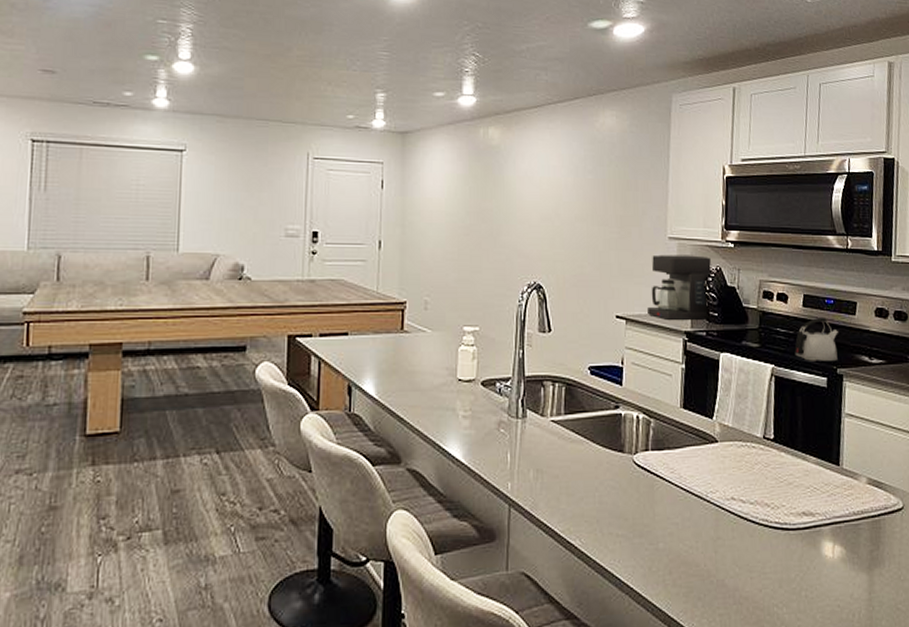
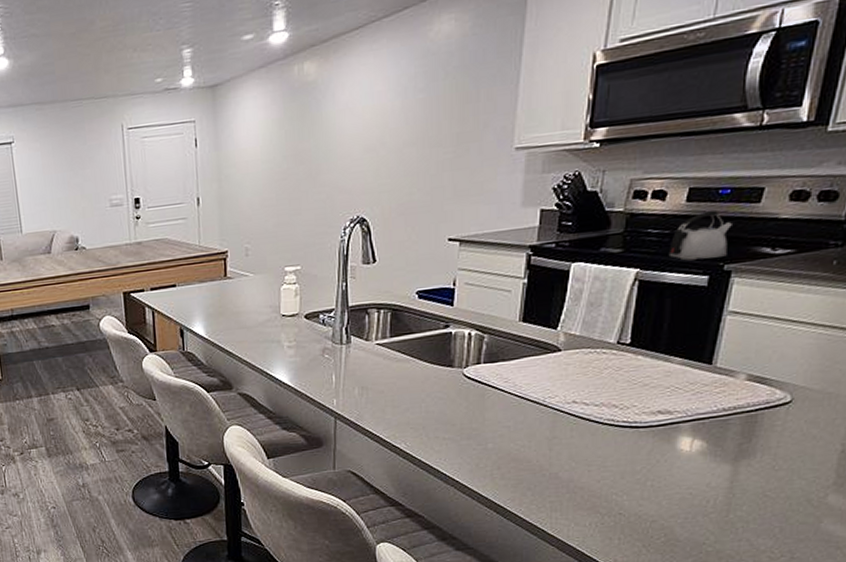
coffee maker: present [647,254,712,321] -> none [486,162,568,238]

